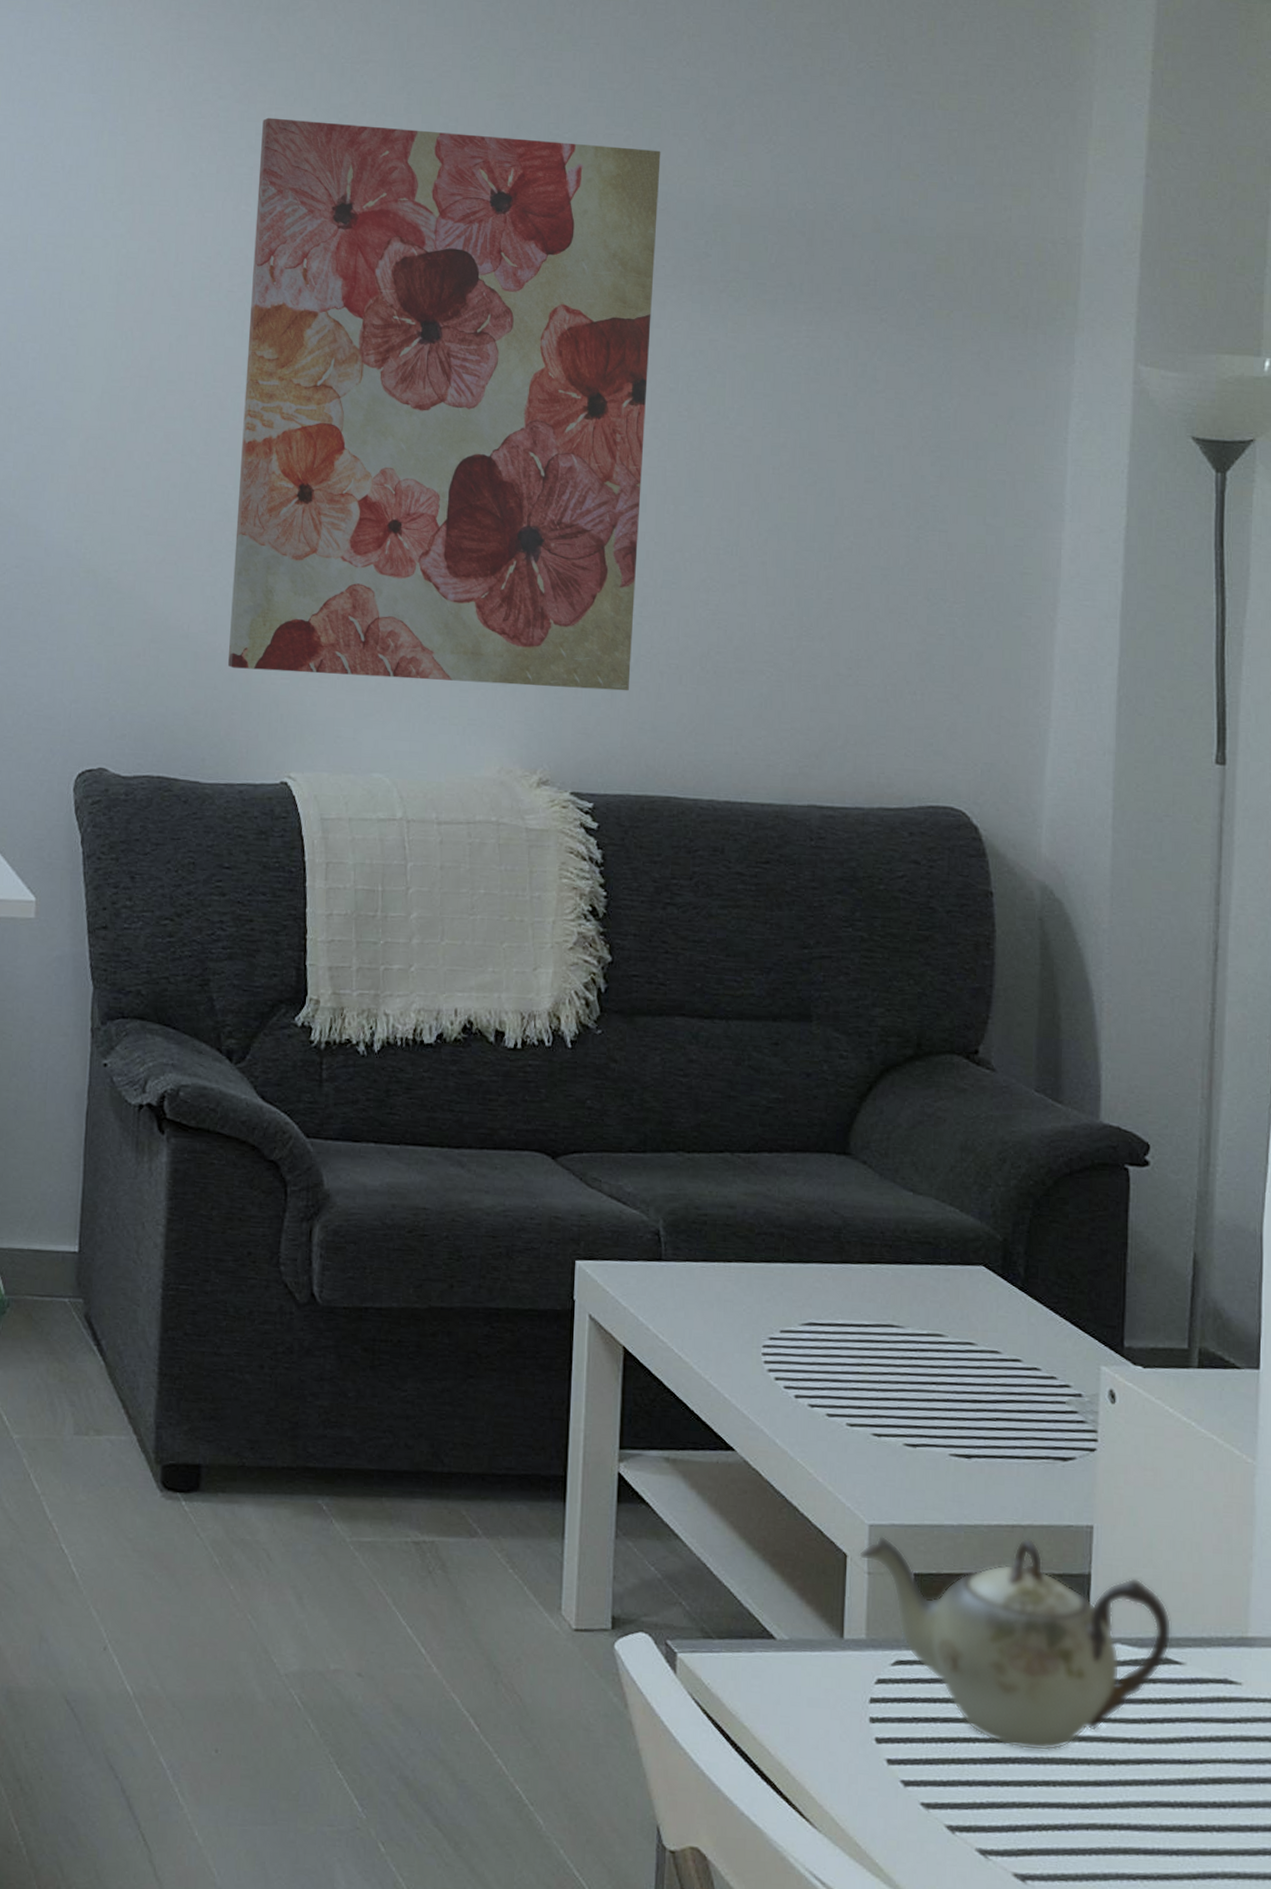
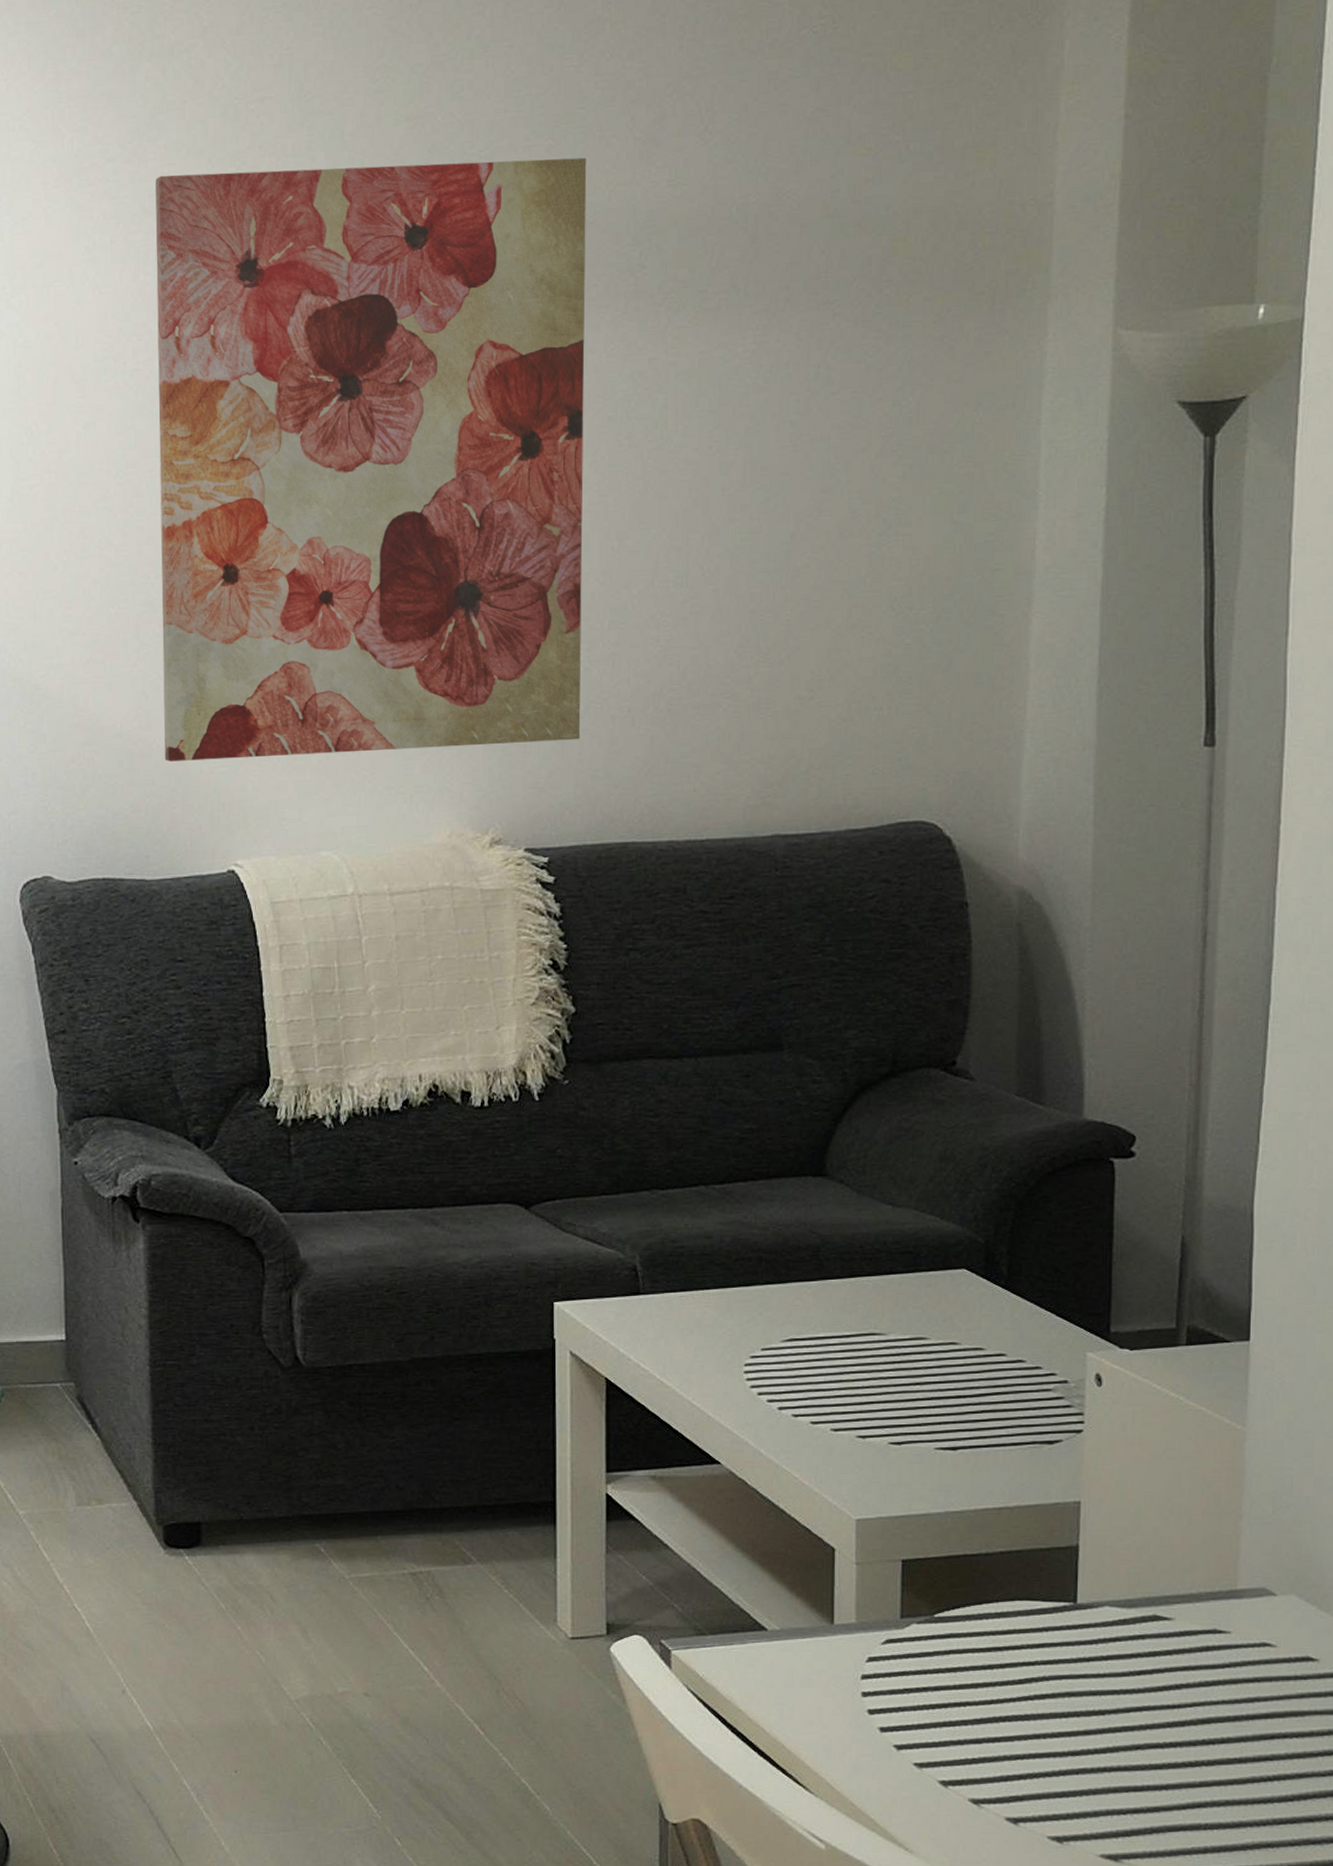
teapot: present [859,1535,1172,1752] -> none [847,1518,1160,1709]

